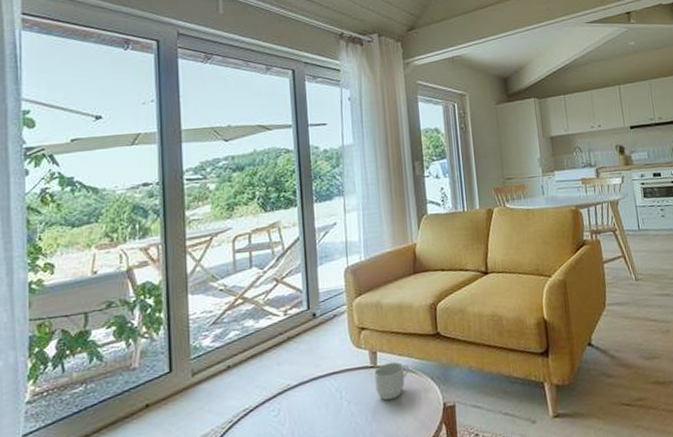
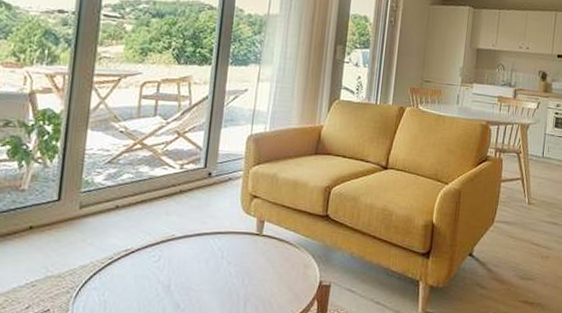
mug: present [374,362,410,401] -> none [257,233,294,269]

